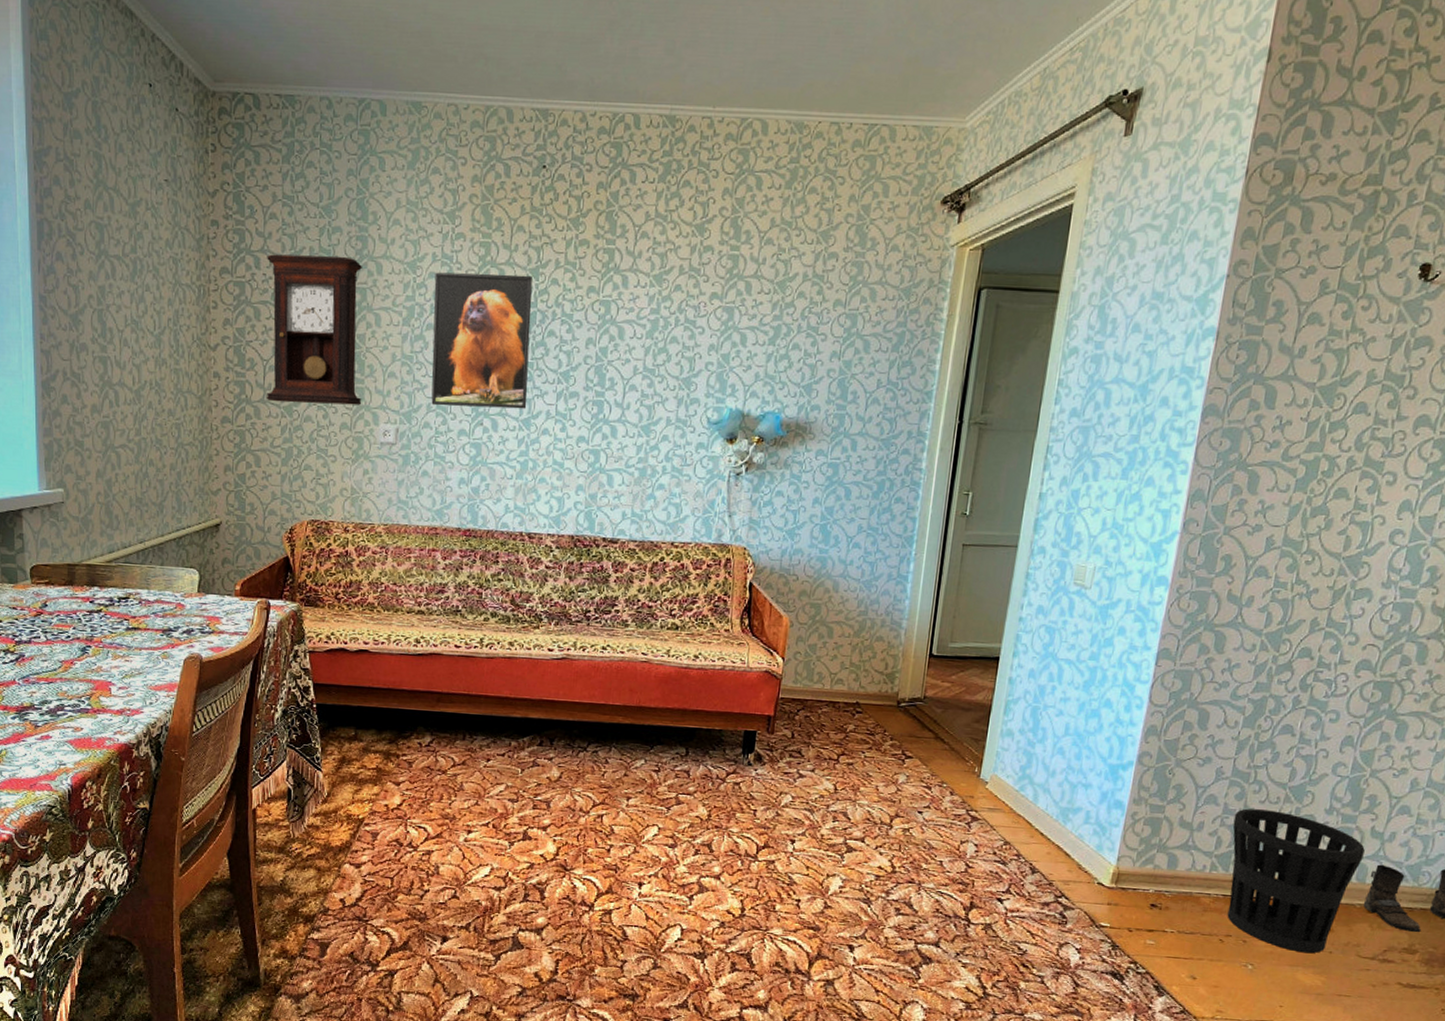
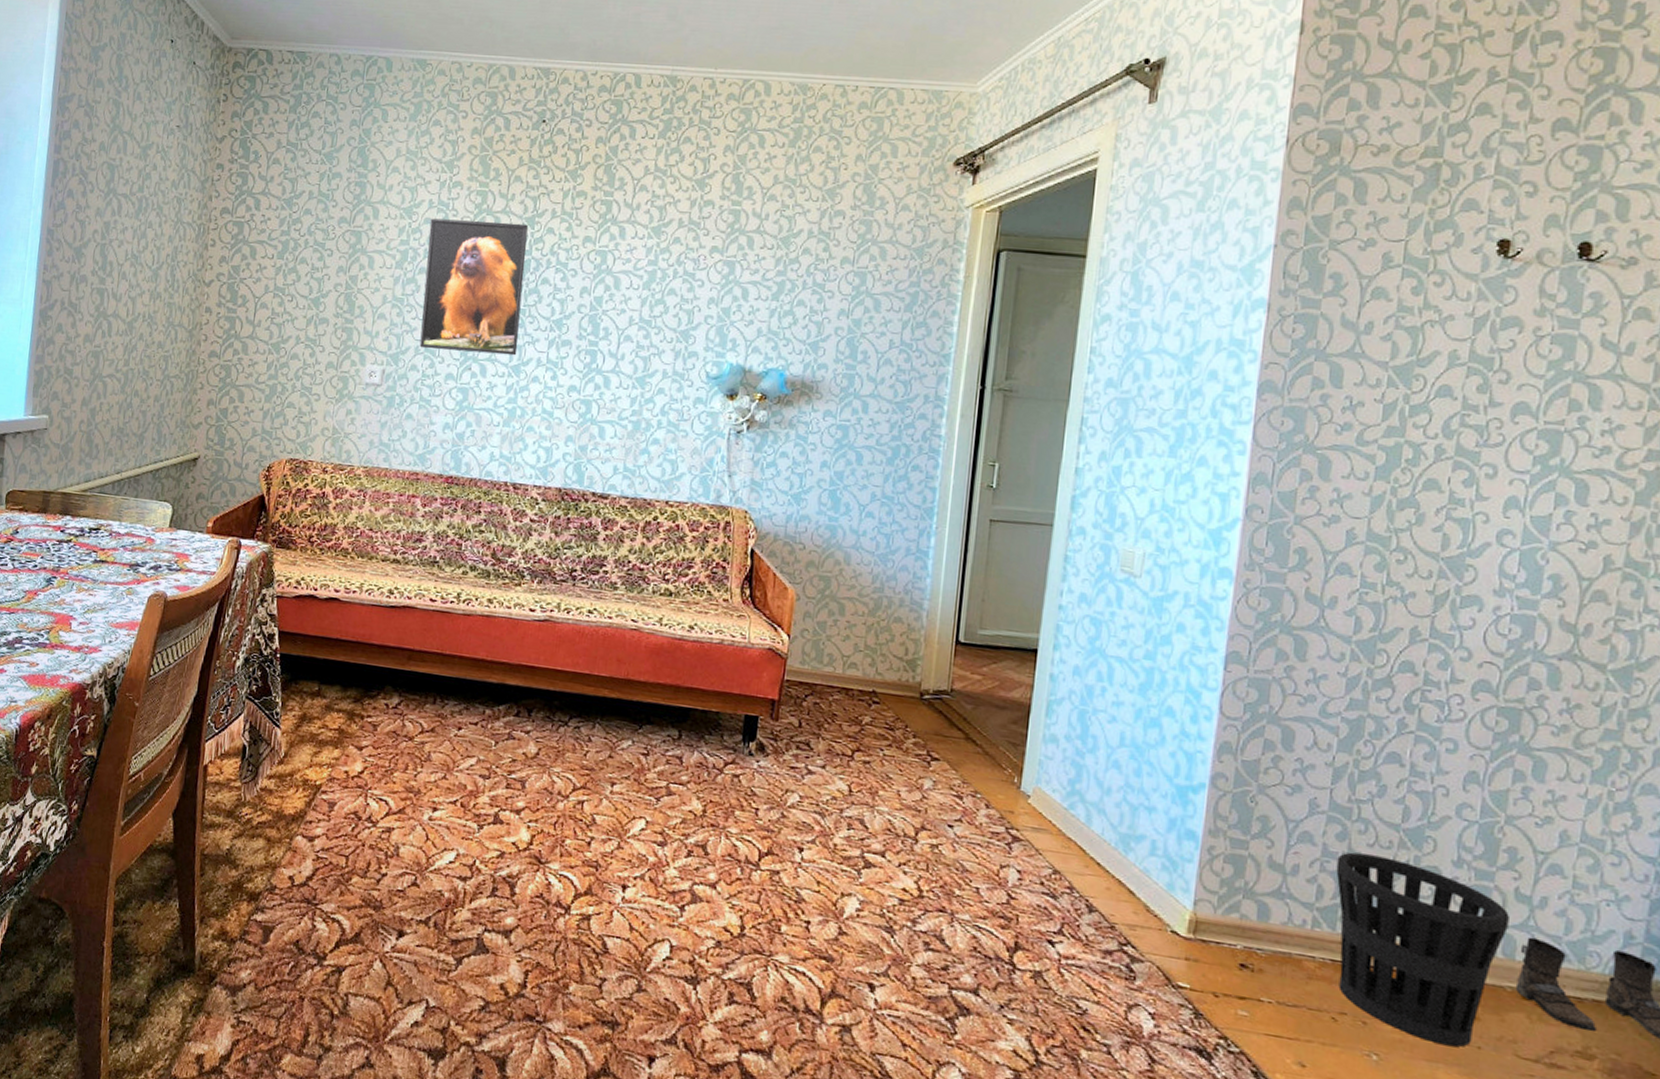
pendulum clock: present [266,254,362,405] -> none [254,196,359,345]

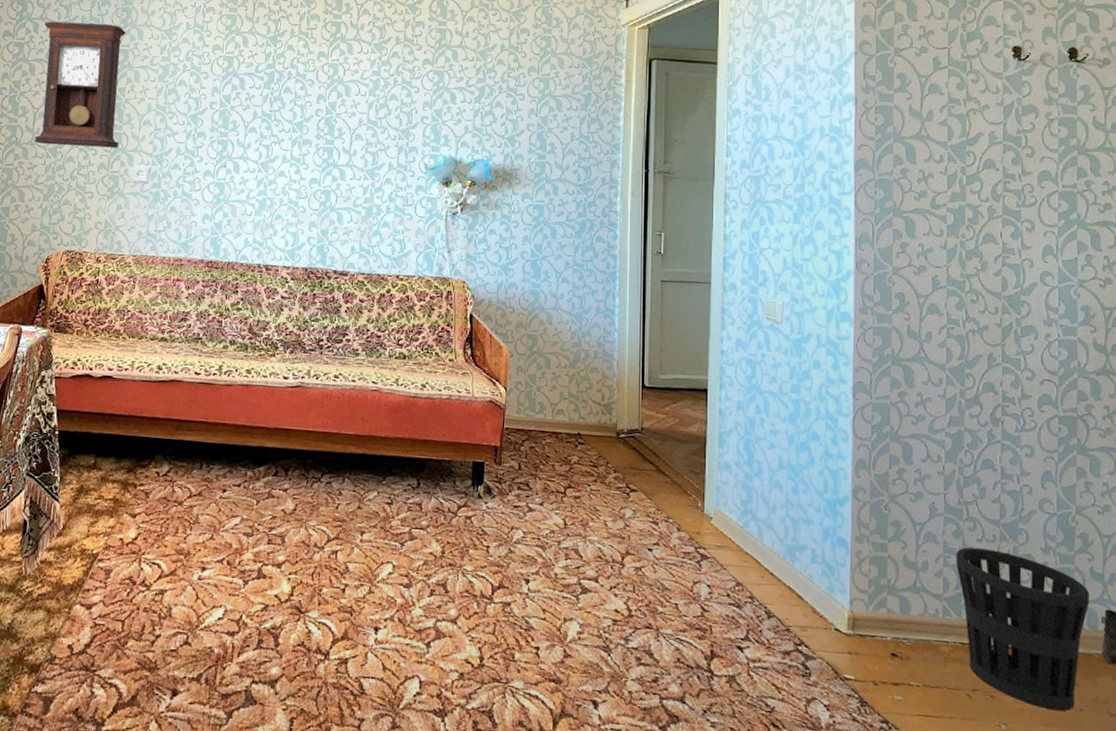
pendulum clock: none [254,196,359,345] -> present [34,21,126,148]
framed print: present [419,218,528,356] -> none [181,38,271,154]

